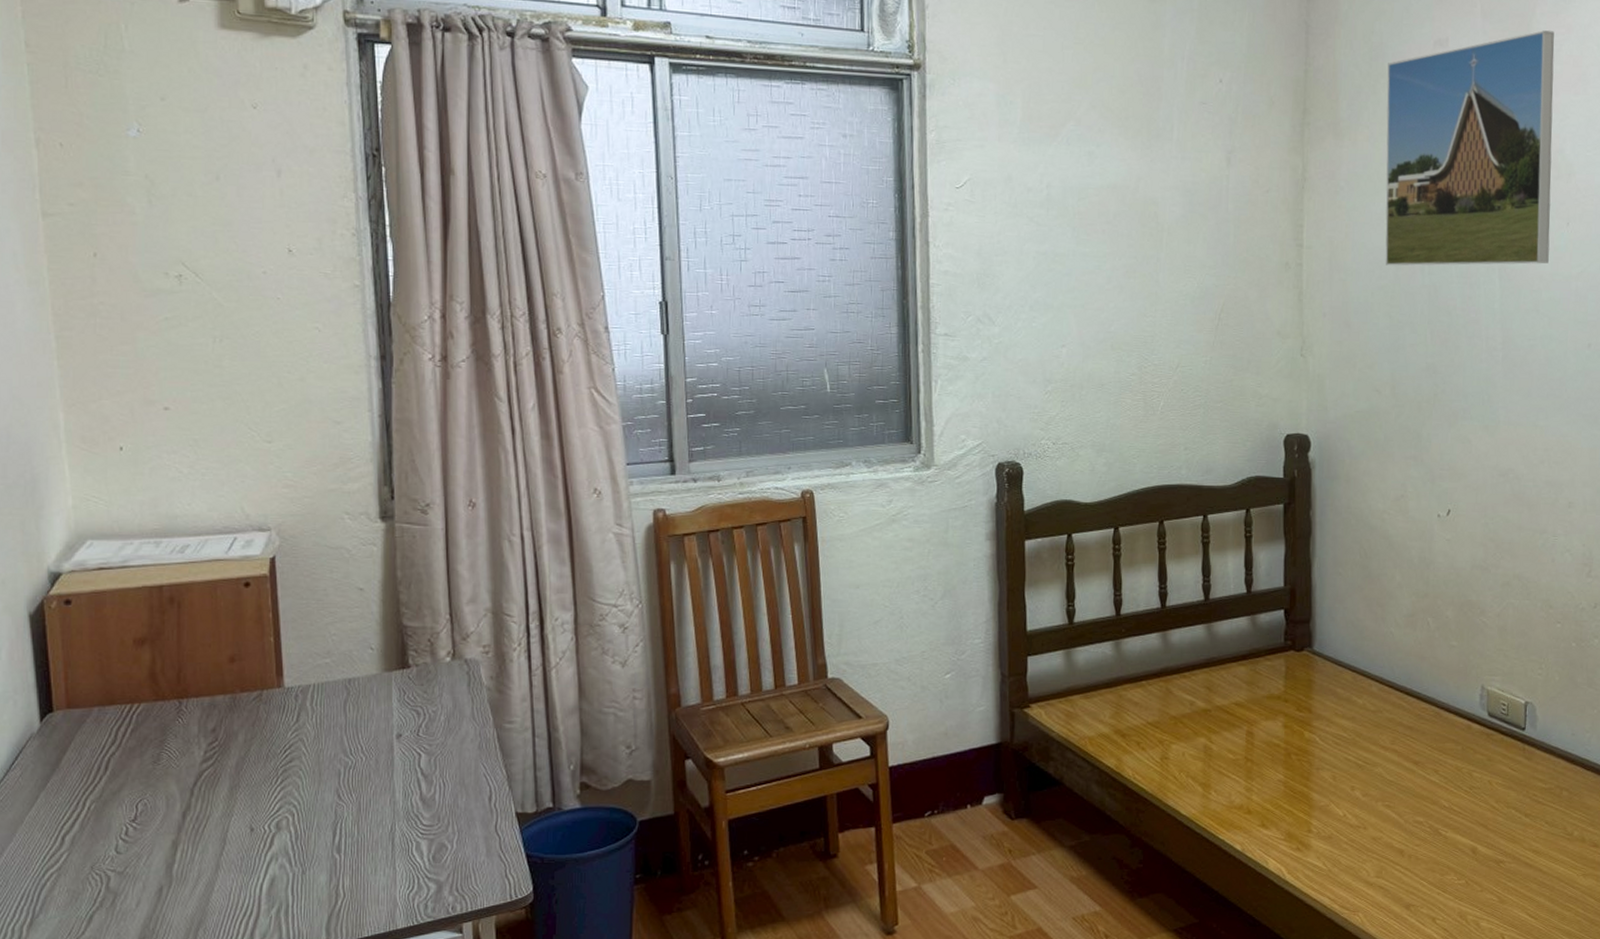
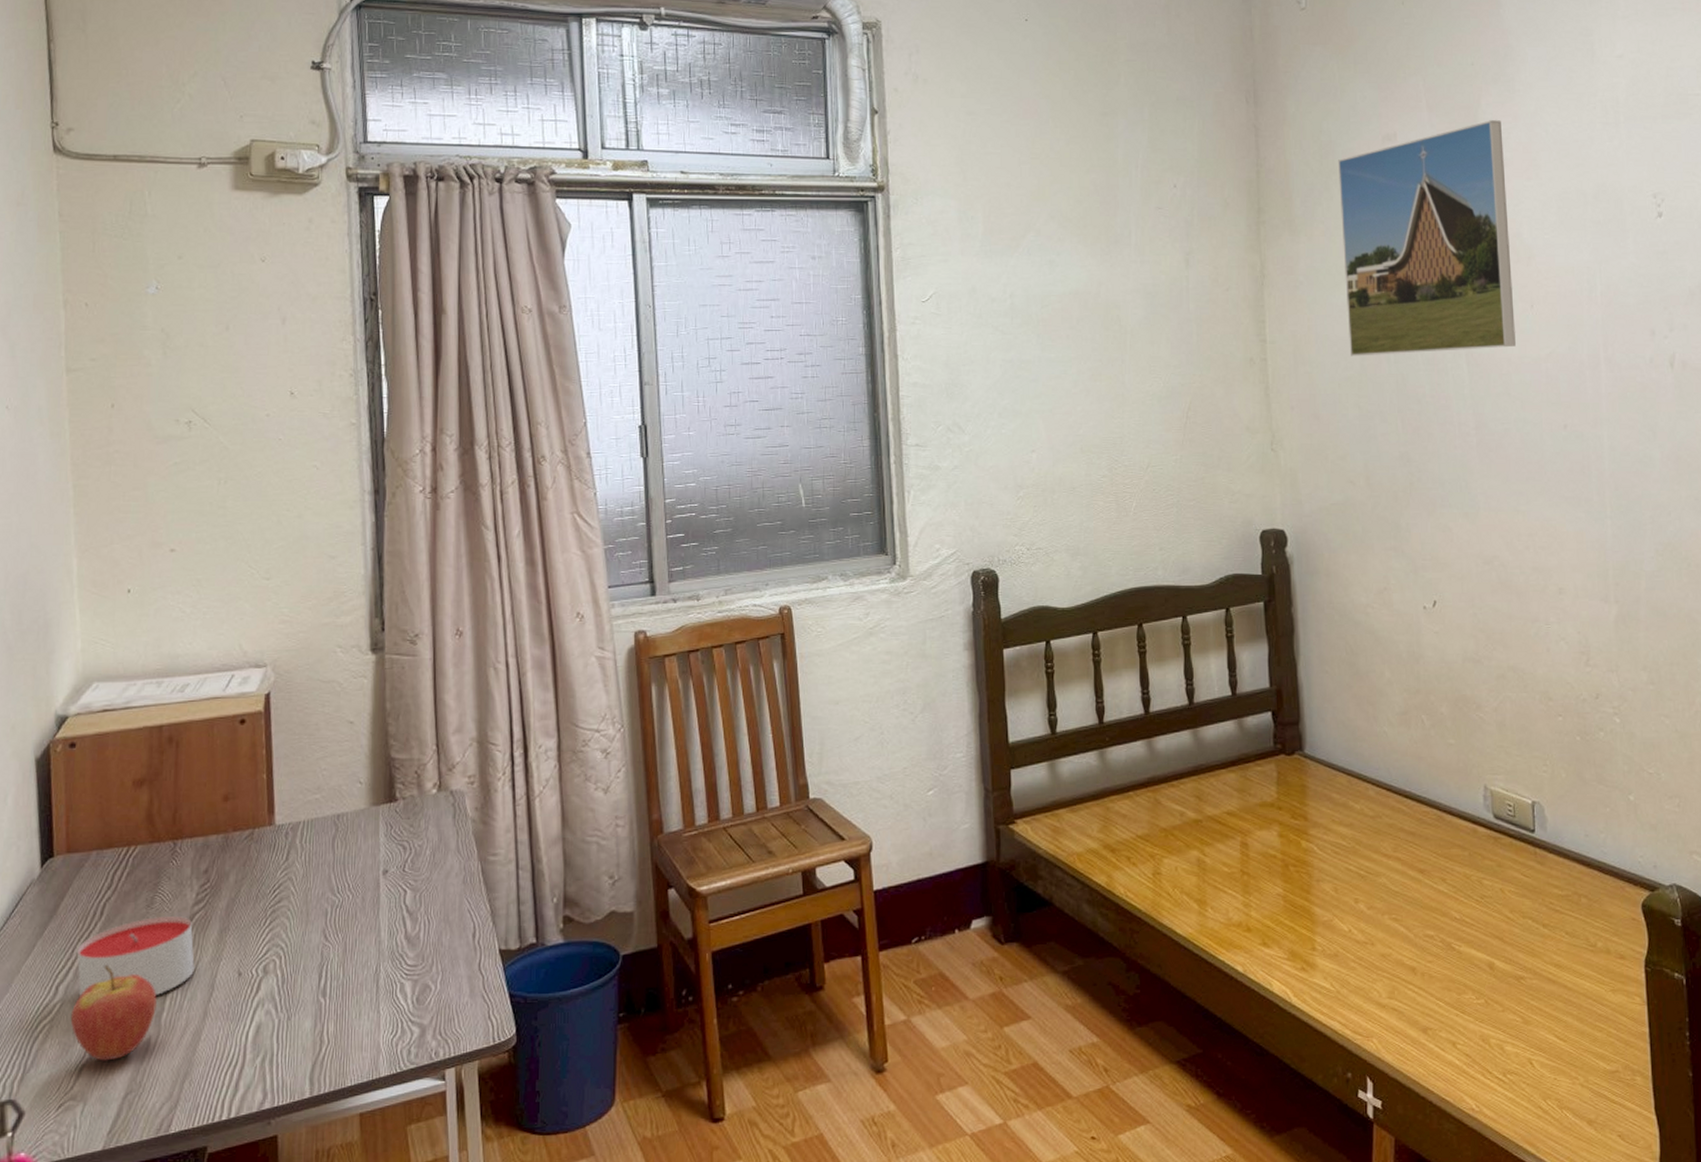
fruit: none [78,817,167,909] -> present [70,964,157,1061]
candle: none [82,773,205,847] -> present [76,916,195,996]

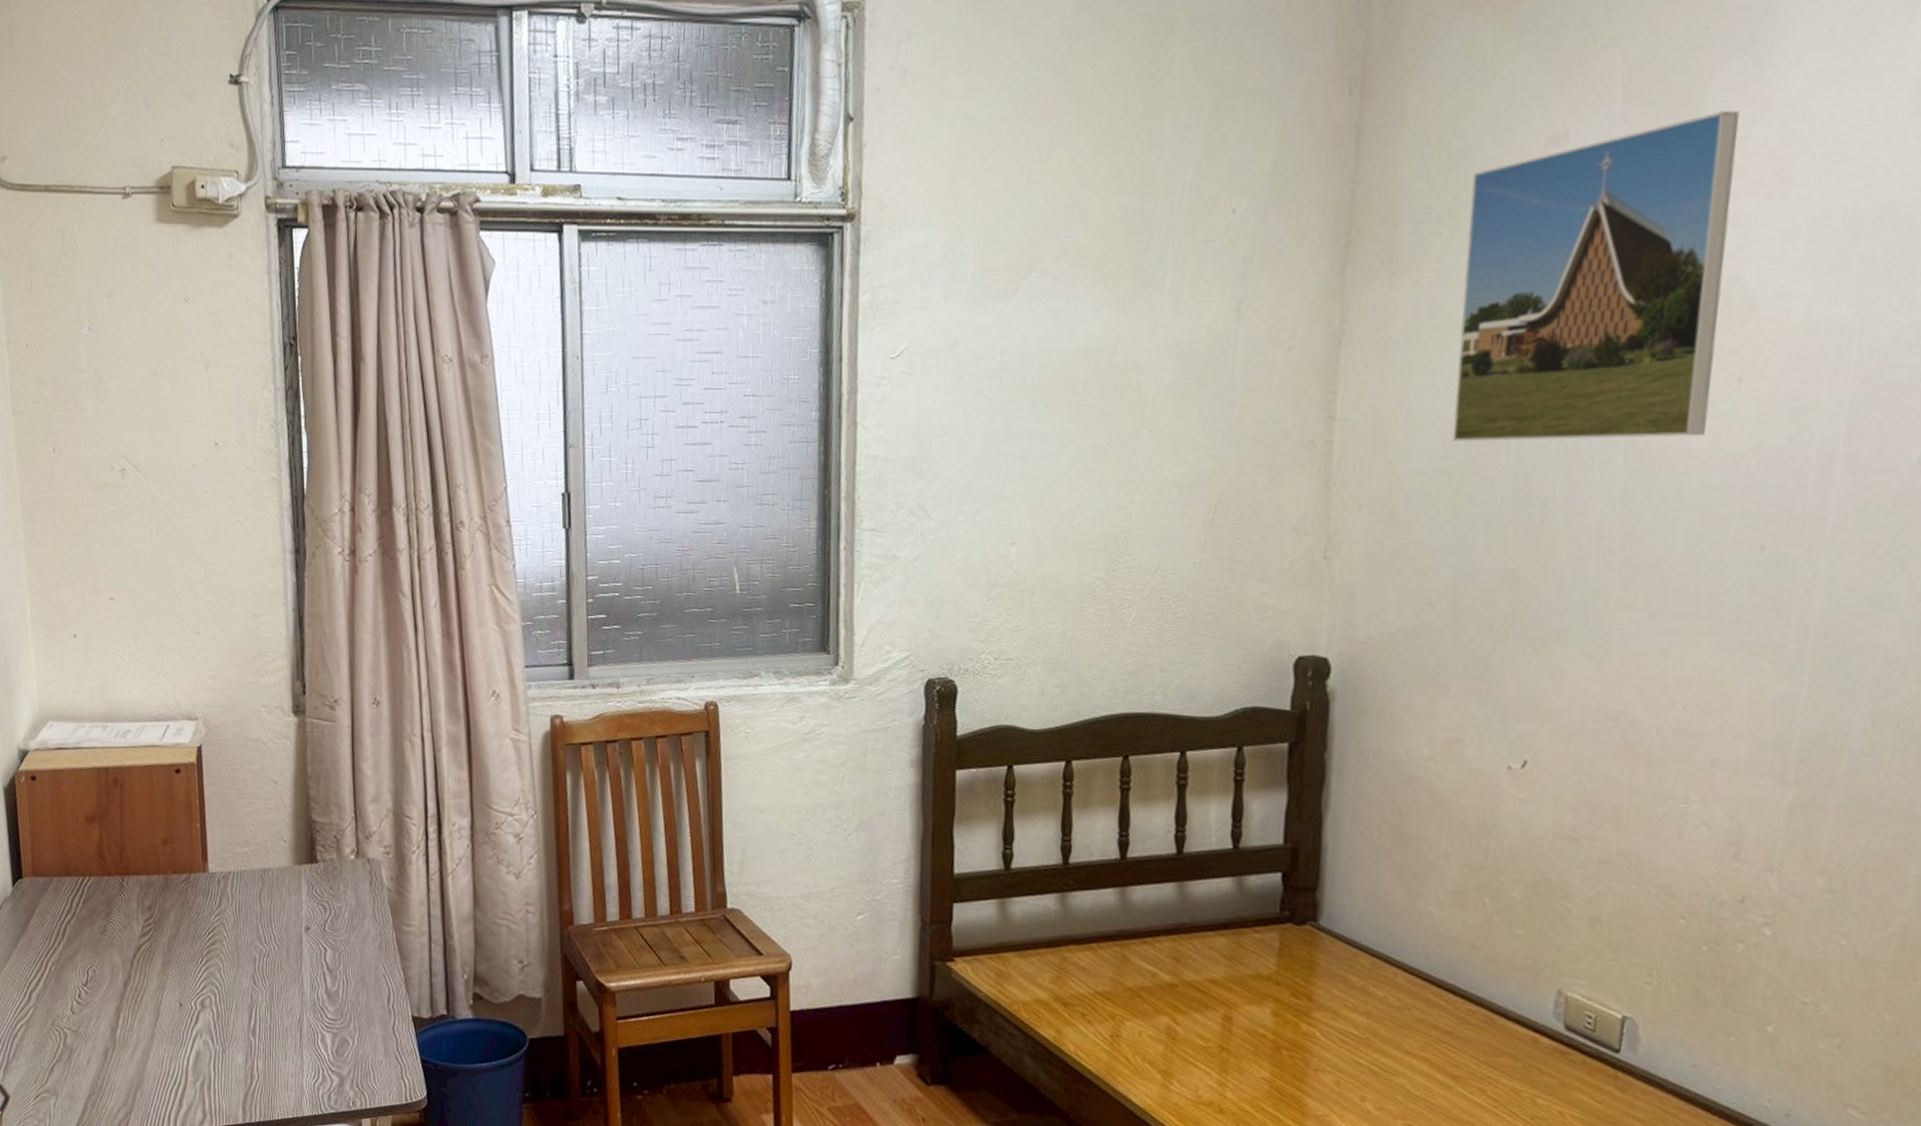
fruit: present [70,964,157,1061] -> none [42,979,112,1064]
candle: present [76,916,195,996] -> none [45,943,142,1013]

